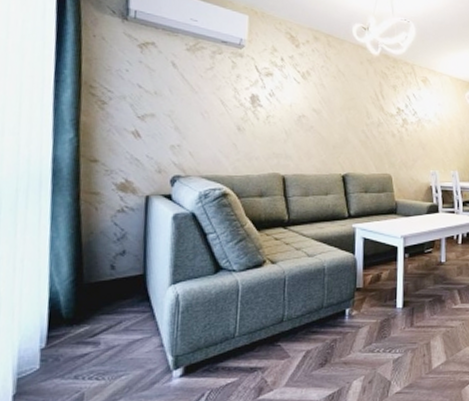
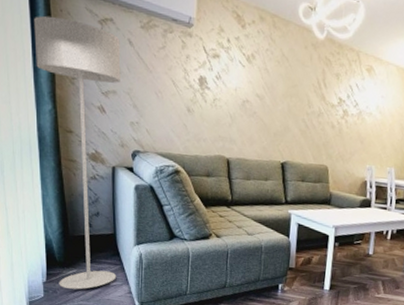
floor lamp: none [58,41,162,352] -> present [34,15,121,290]

